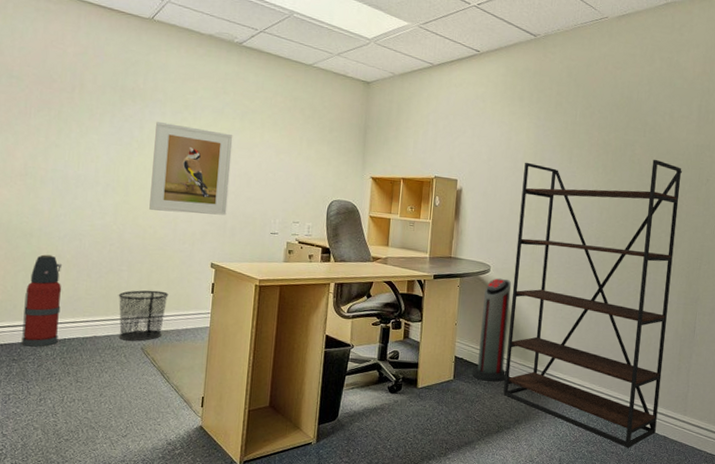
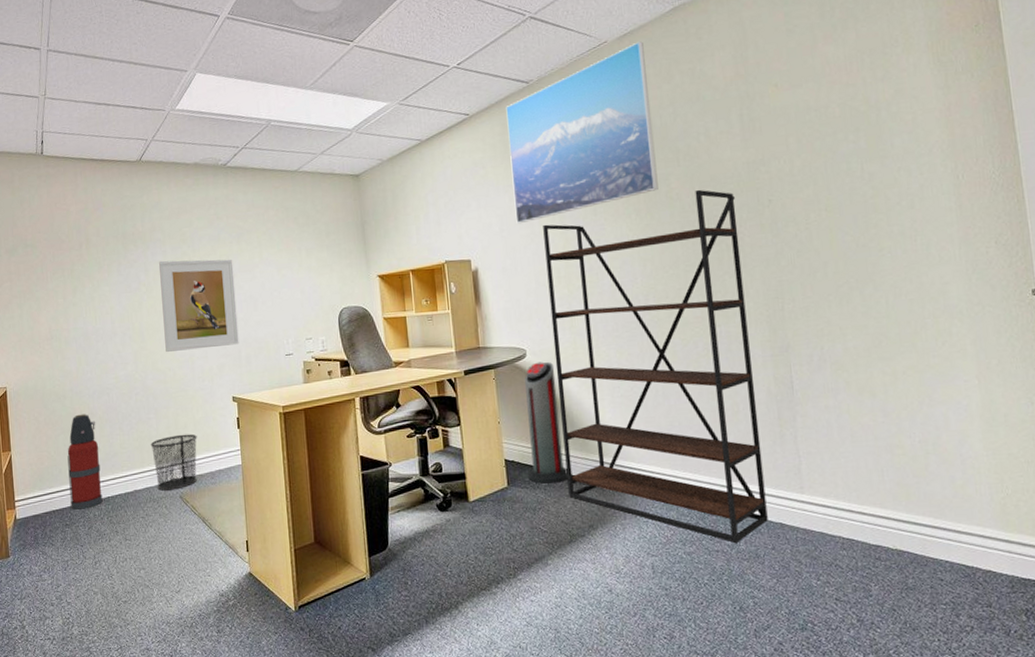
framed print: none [503,24,637,157] -> present [506,41,659,224]

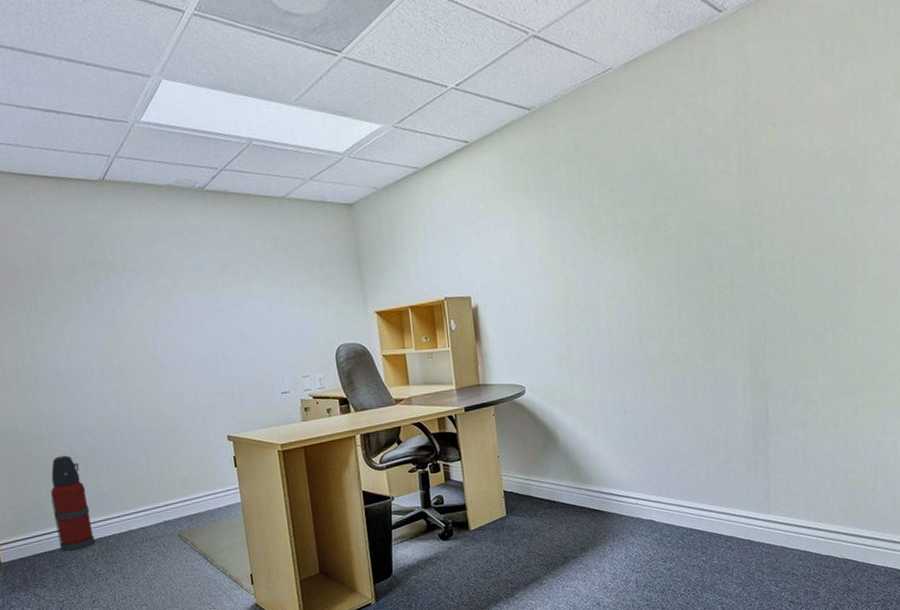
waste bin: present [150,434,197,491] -> none [142,473,195,530]
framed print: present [159,259,239,352] -> none [135,292,231,390]
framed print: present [506,41,659,224] -> none [507,70,657,261]
air purifier: present [525,361,569,484] -> none [523,398,563,512]
bookshelf: present [543,189,768,543] -> none [543,229,739,558]

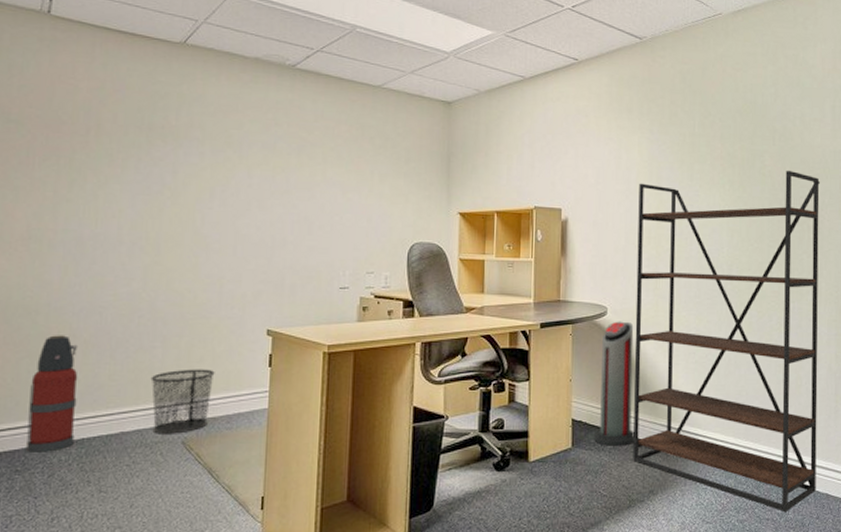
waste bin: none [142,473,195,530] -> present [150,369,215,434]
air purifier: none [523,398,563,512] -> present [594,321,635,446]
bookshelf: none [543,229,739,558] -> present [633,170,820,511]

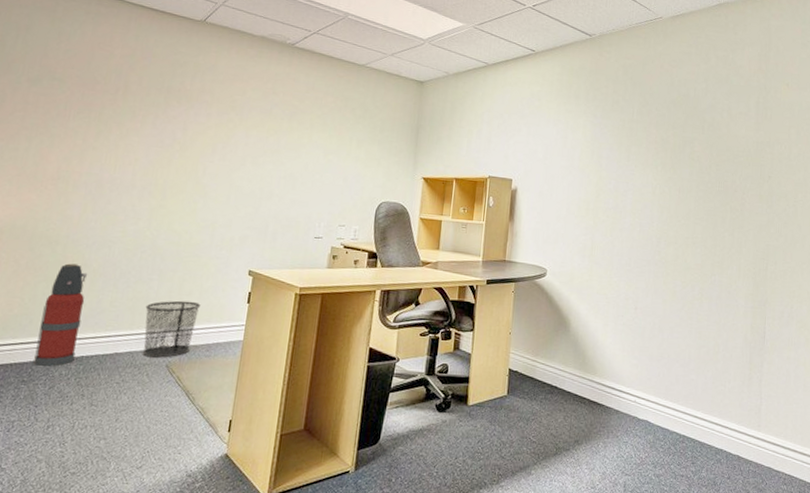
air purifier: present [594,321,635,446] -> none [528,282,570,397]
bookshelf: present [633,170,820,511] -> none [561,156,743,469]

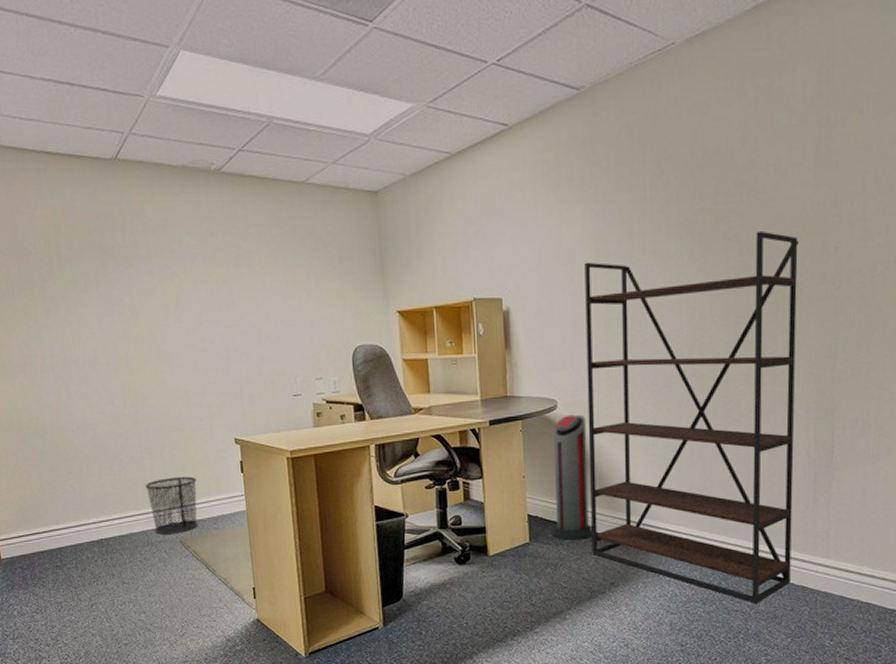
fire extinguisher: present [33,263,88,366] -> none [52,451,96,551]
air purifier: none [528,282,570,397] -> present [551,414,593,540]
bookshelf: none [561,156,743,469] -> present [585,230,799,603]

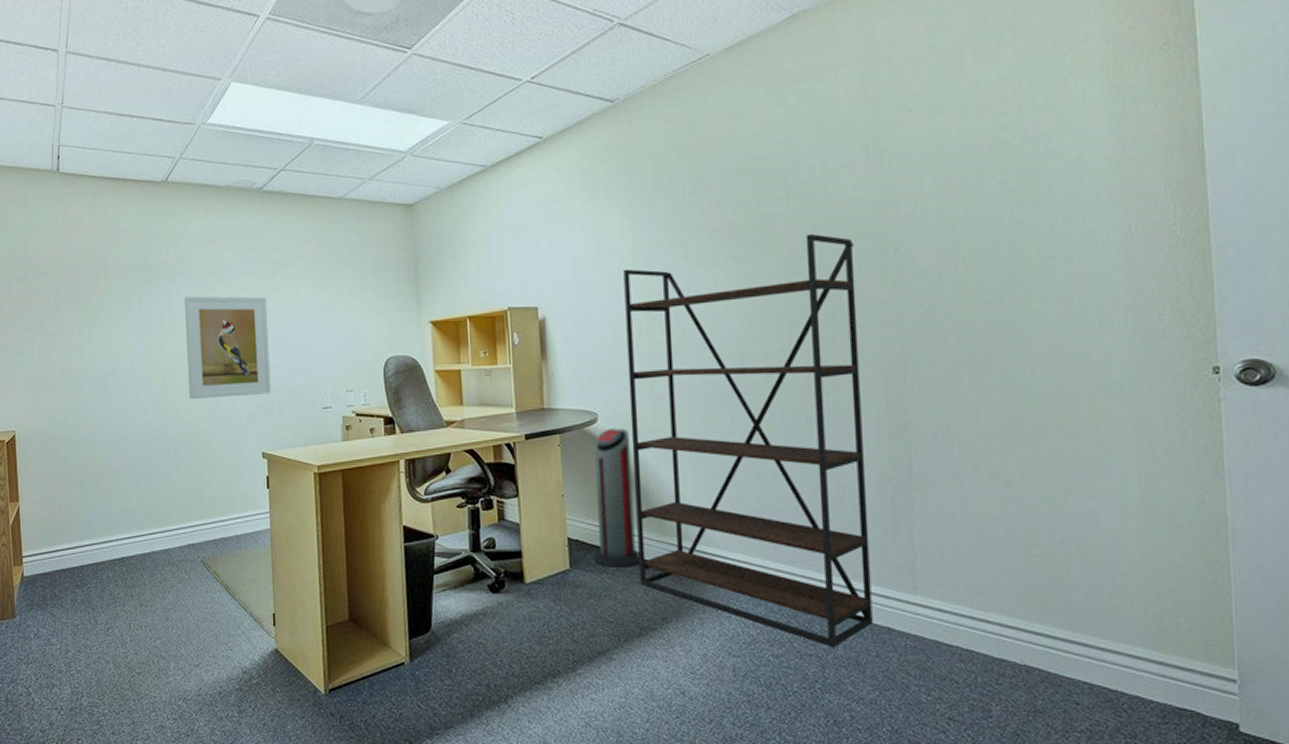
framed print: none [145,281,241,386] -> present [185,295,271,399]
waste bin: present [145,476,198,535] -> none [170,492,222,554]

